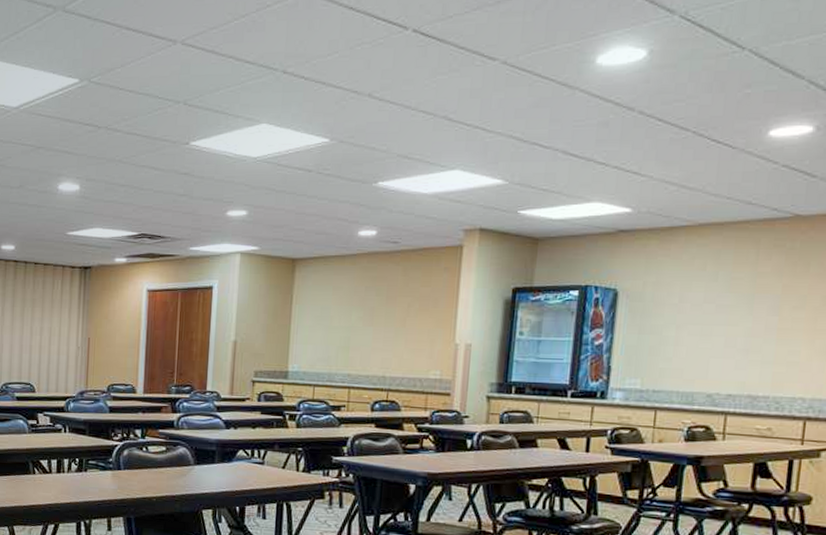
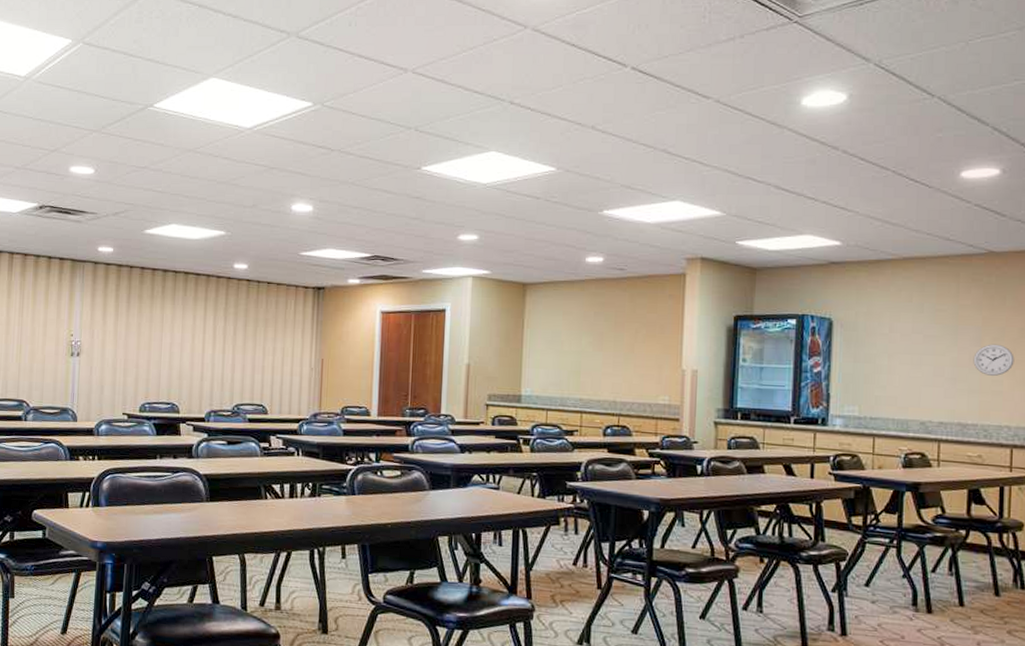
wall clock: none [769,313,815,346] -> present [973,344,1015,376]

